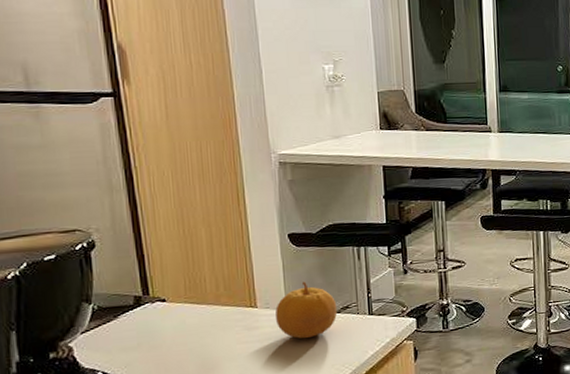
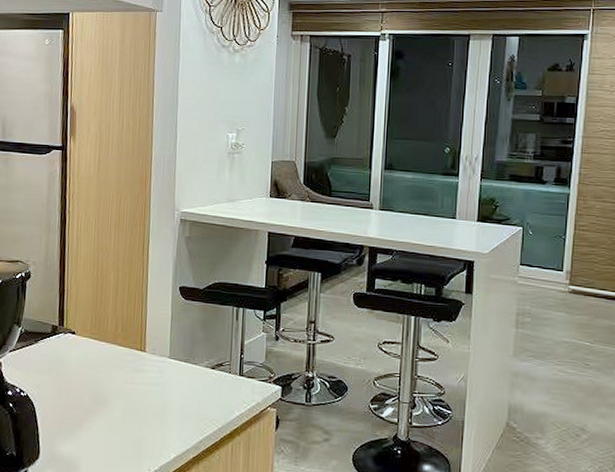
fruit: present [275,281,338,339] -> none [159,334,213,389]

